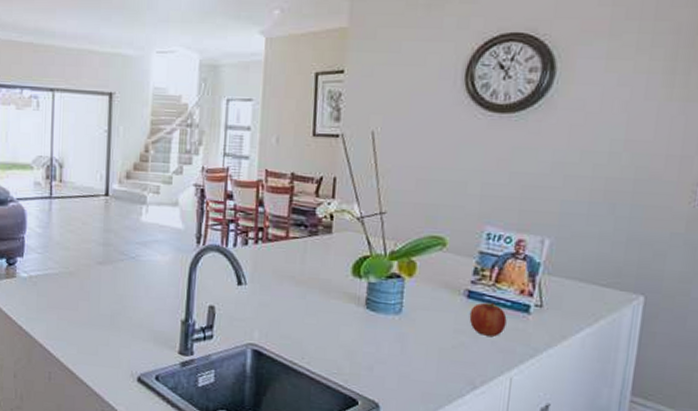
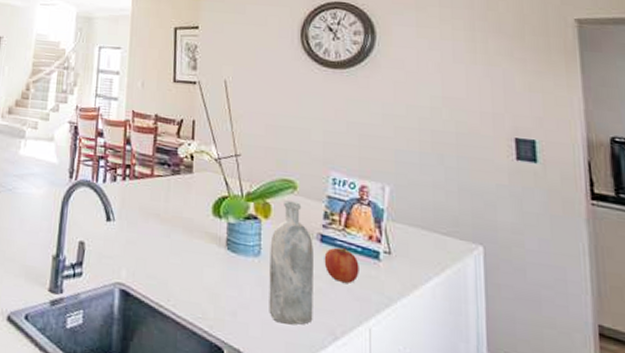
bottle: none [407,258,460,377] -> present [269,200,313,325]

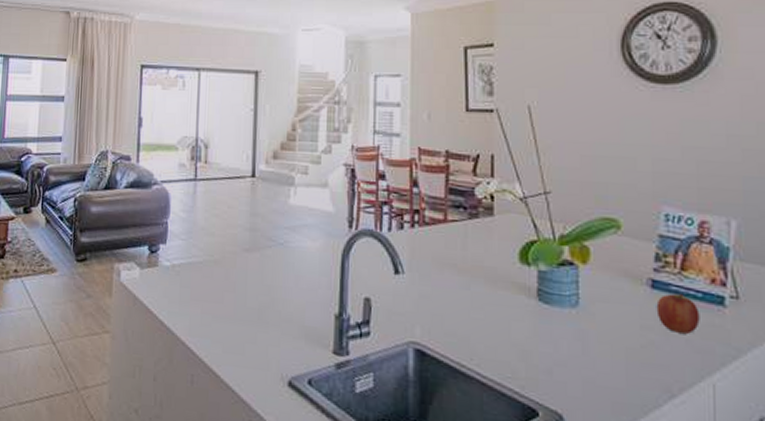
bottle: present [269,200,313,325] -> none [590,242,644,383]

